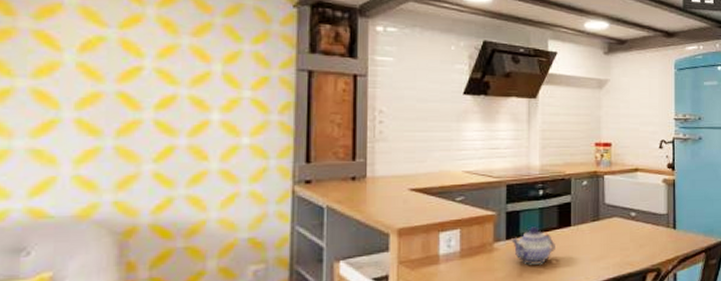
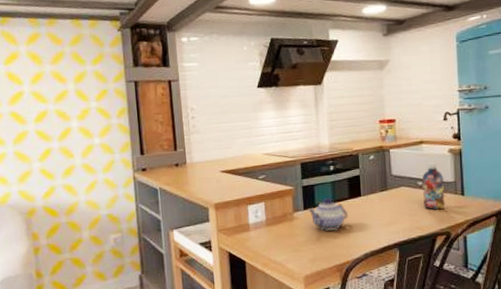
bottle: none [635,192,657,244] -> present [422,162,445,210]

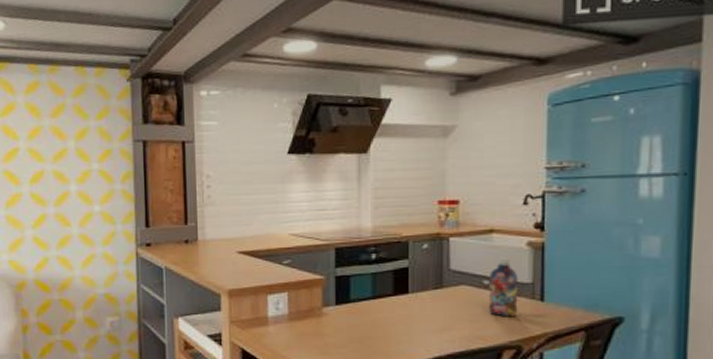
teapot: present [307,198,348,231] -> none [340,292,390,334]

